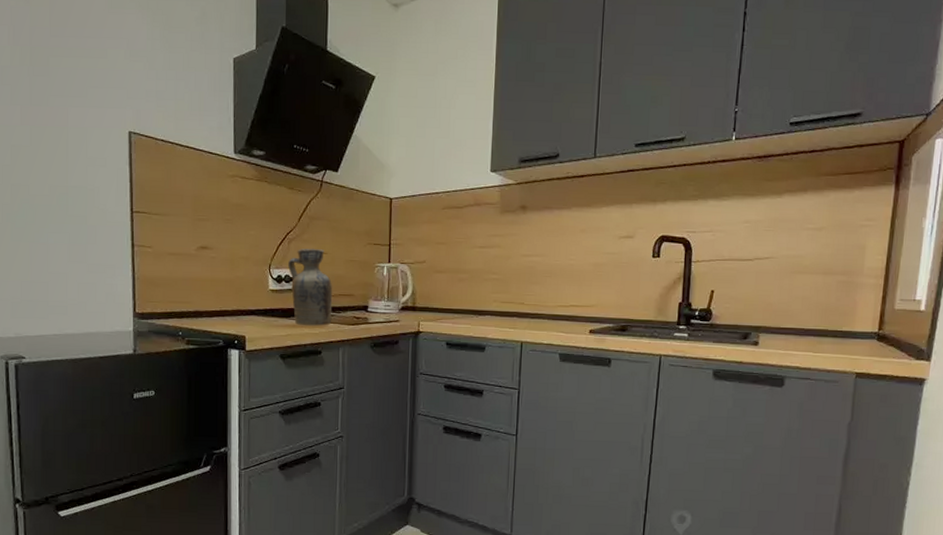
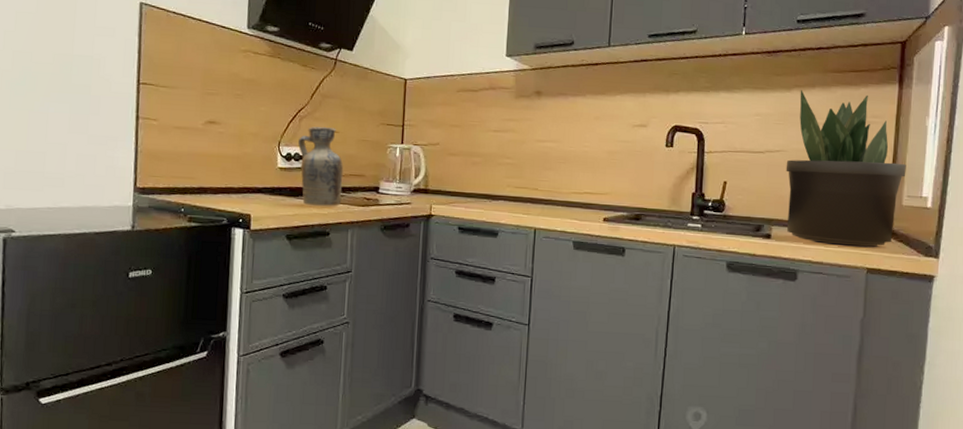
planter: none [775,195,900,352] -> present [786,90,906,247]

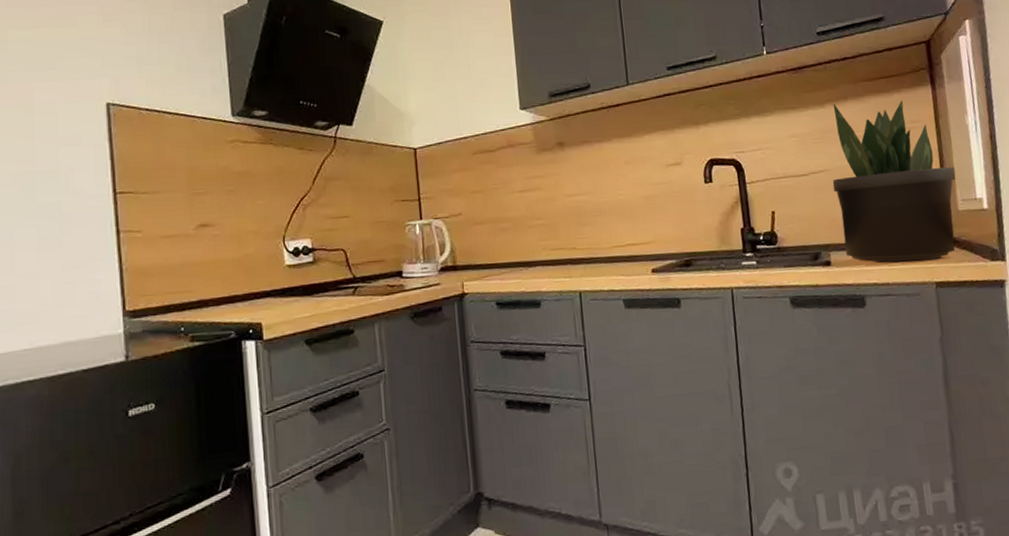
ceramic jug: present [298,127,344,208] -> none [305,212,363,305]

